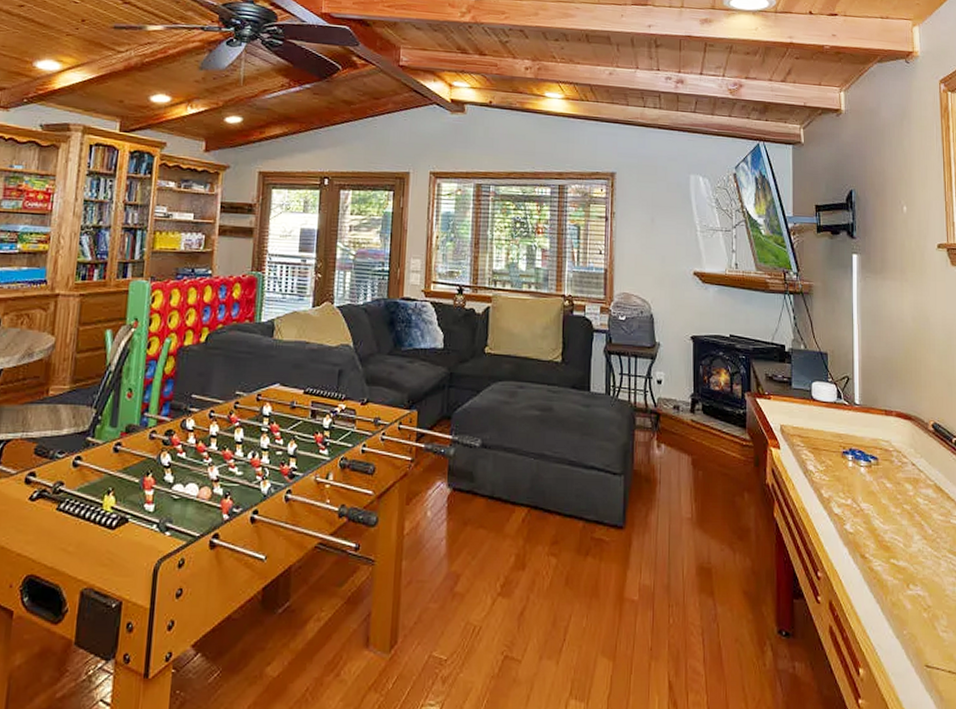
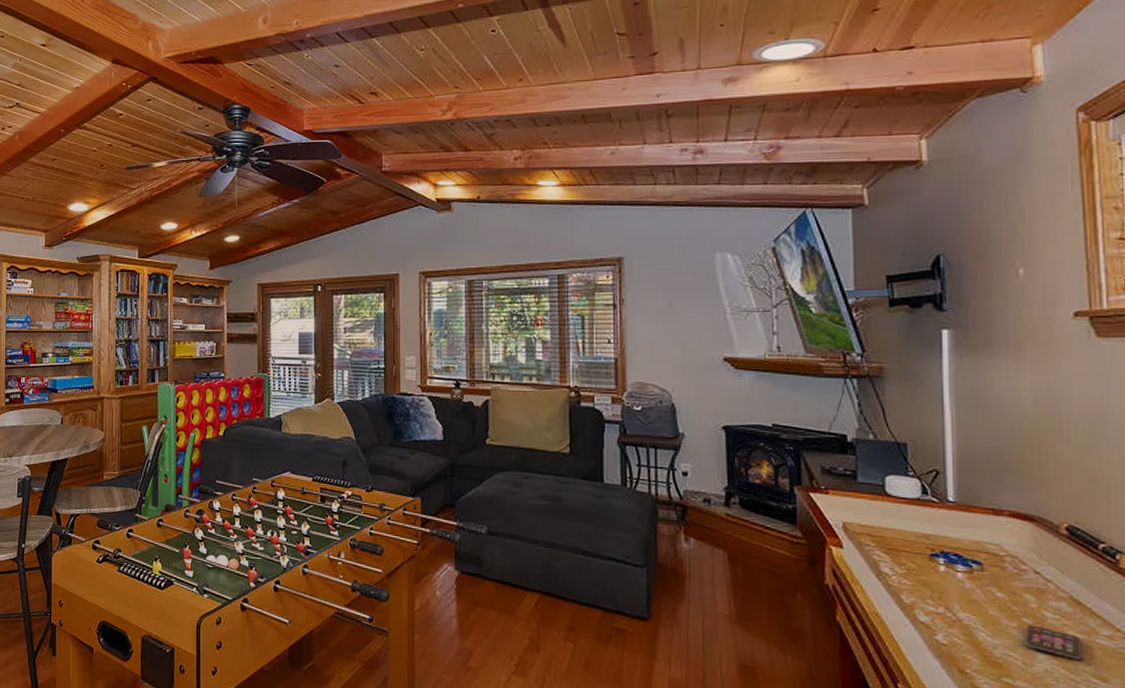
smartphone: none [905,510,942,539] -> present [1024,625,1083,660]

